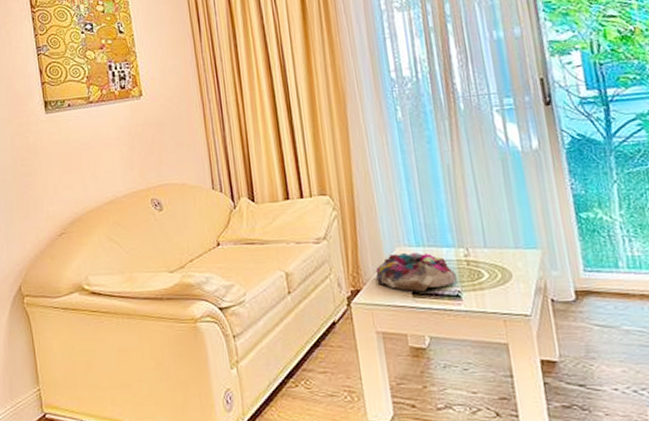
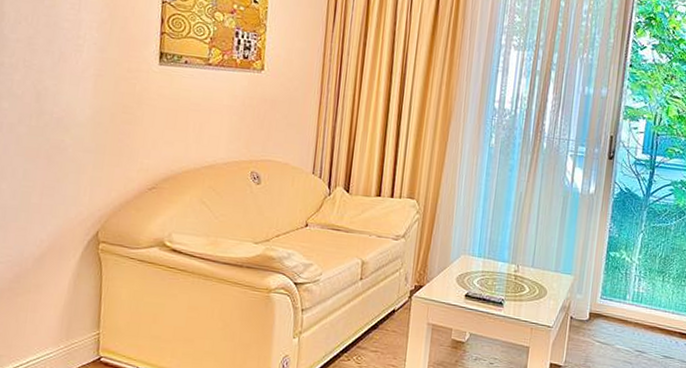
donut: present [375,253,457,292] -> none [438,260,504,296]

